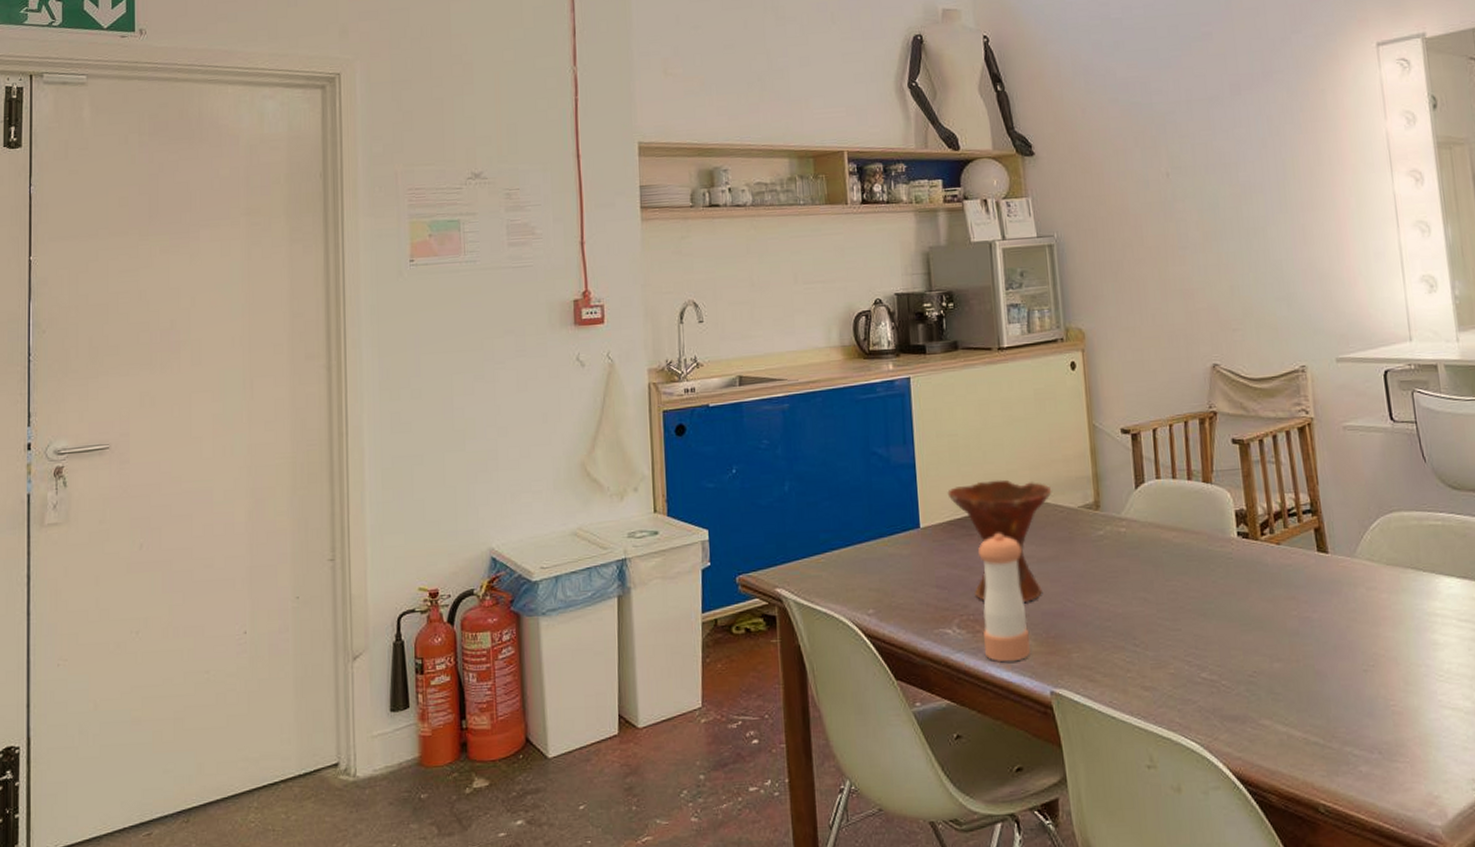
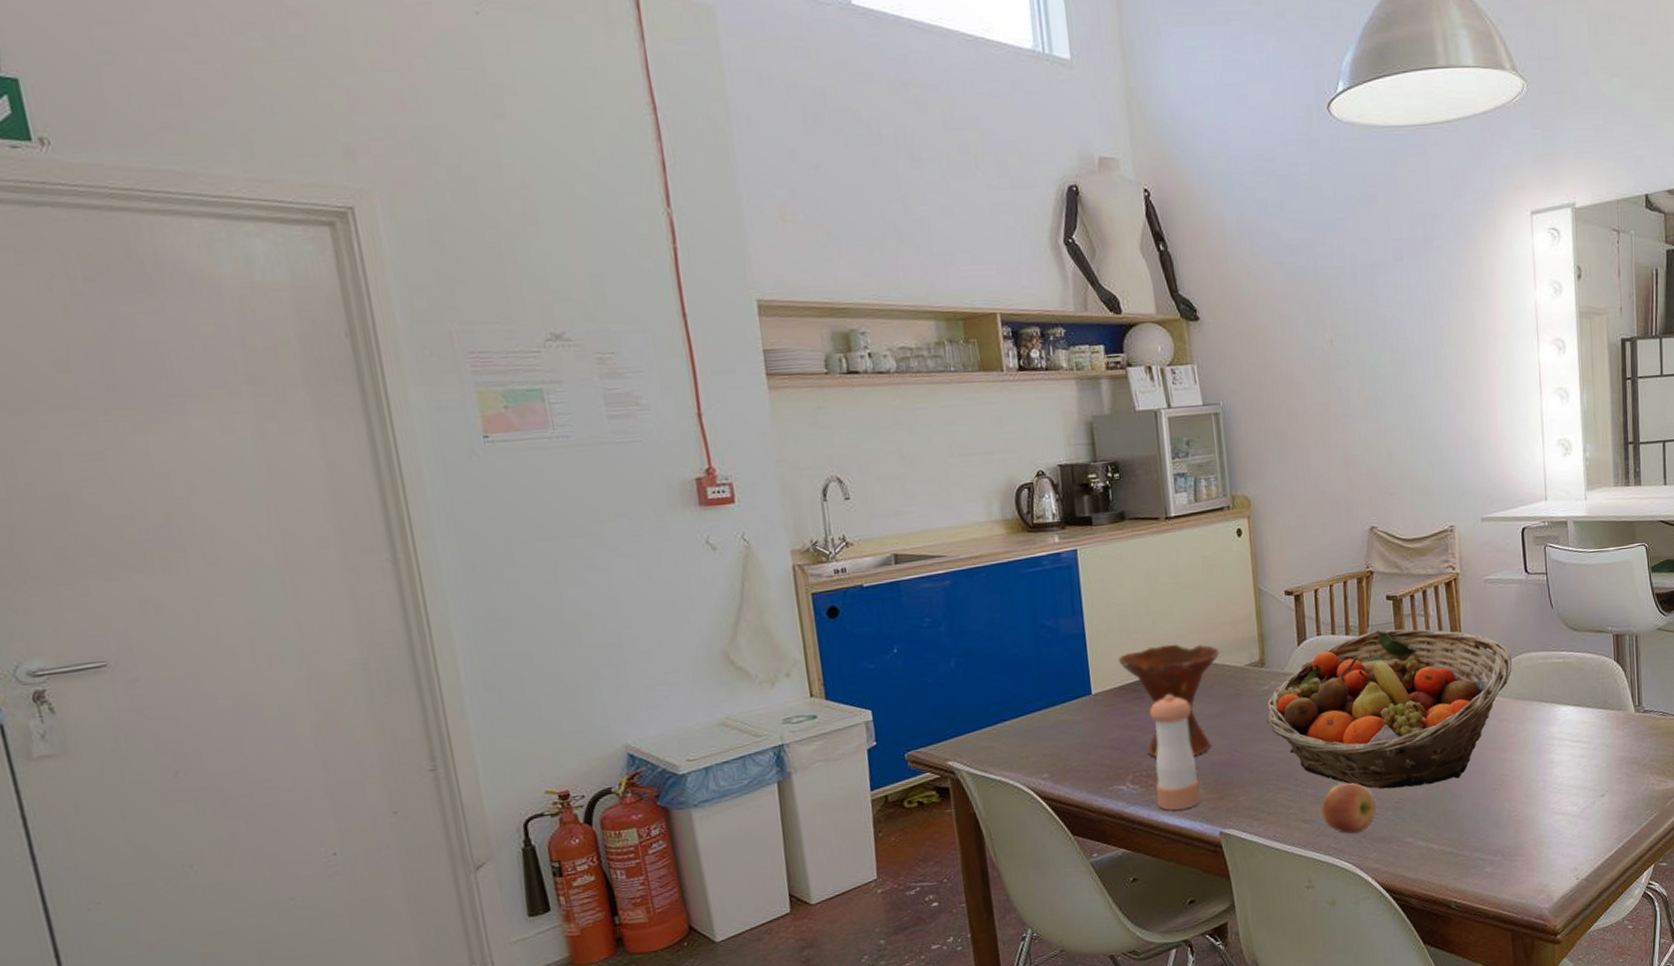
fruit basket: none [1102,476,1381,659] -> present [1266,628,1512,790]
apple: none [1164,647,1227,709] -> present [1322,783,1377,834]

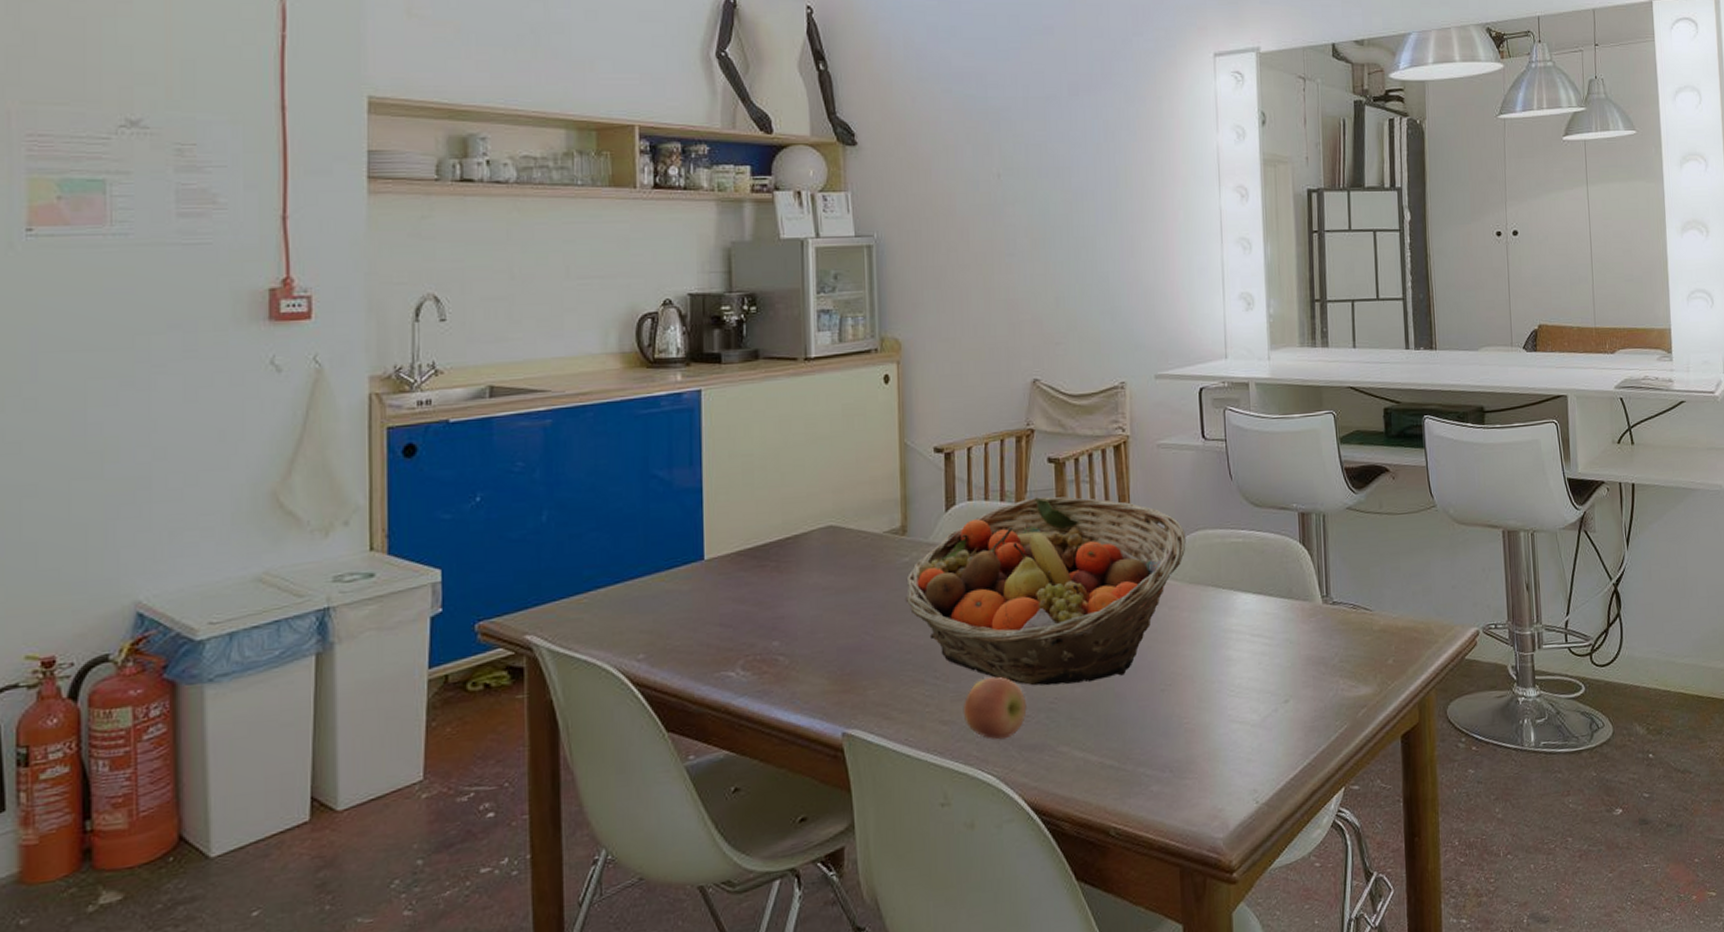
bowl: present [1118,644,1220,757] -> none [738,503,856,639]
pepper shaker: present [1149,694,1202,811] -> none [769,563,823,705]

